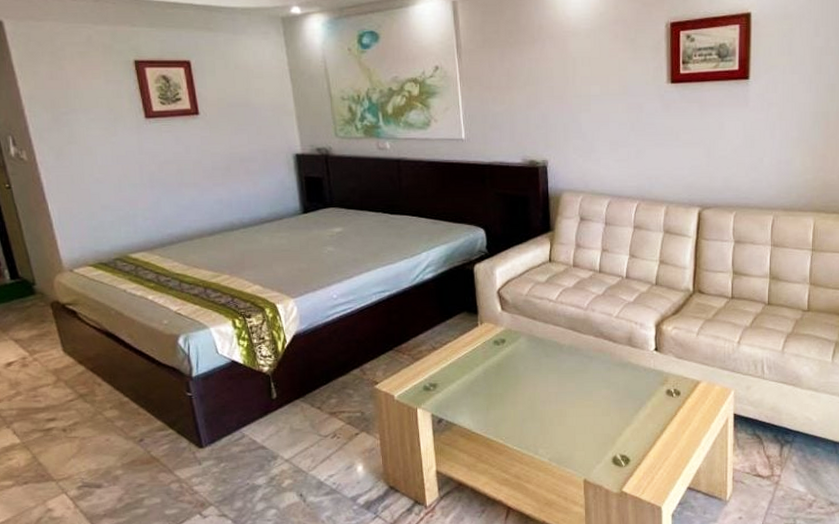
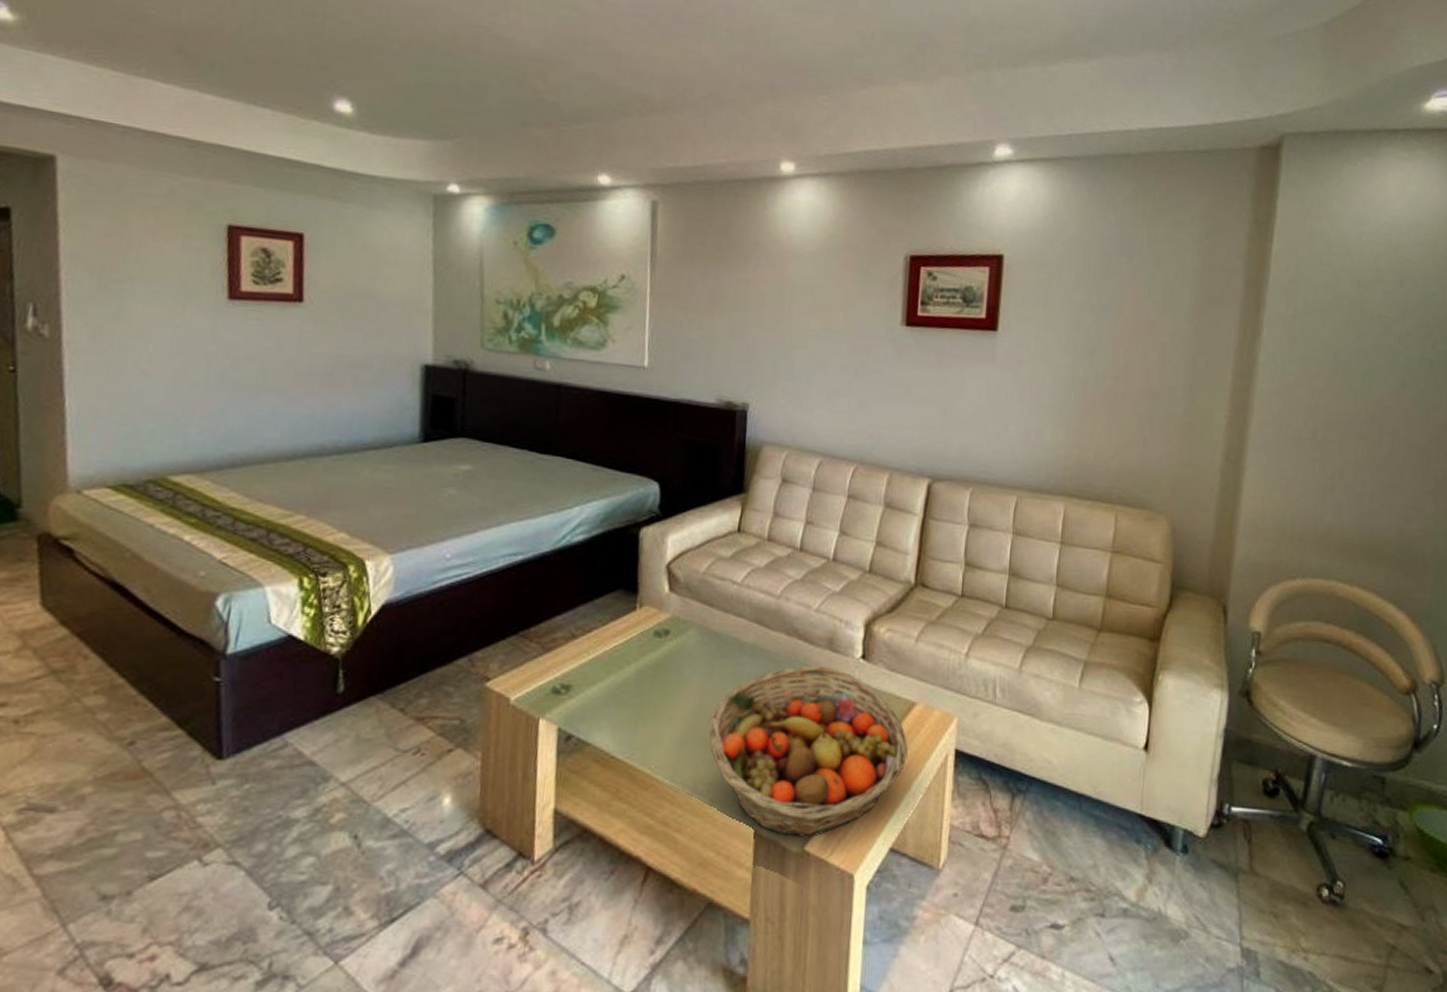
fruit basket: none [543,358,696,482] -> present [709,665,908,837]

